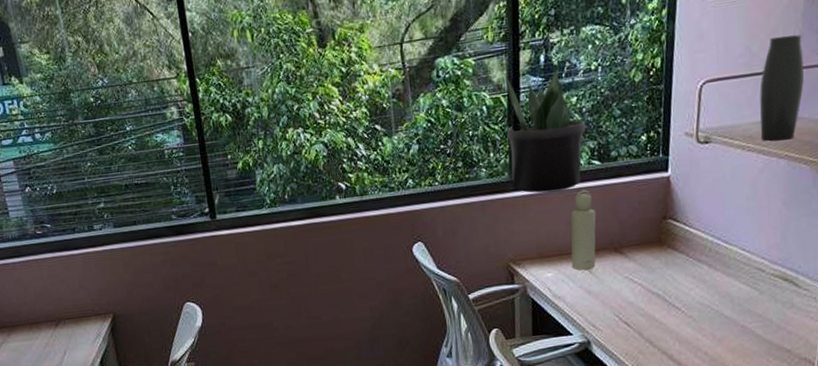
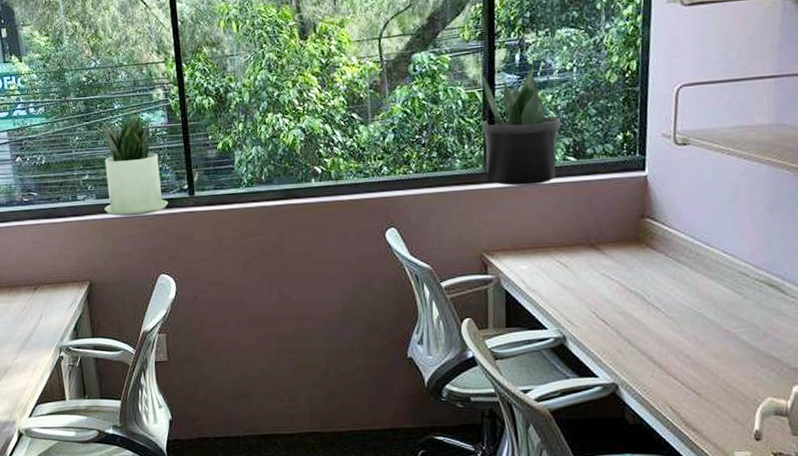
planter: none [112,136,190,245] -> present [100,115,169,217]
bottle: present [571,190,597,271] -> none [545,185,572,265]
vase: present [759,35,804,141] -> none [738,44,784,146]

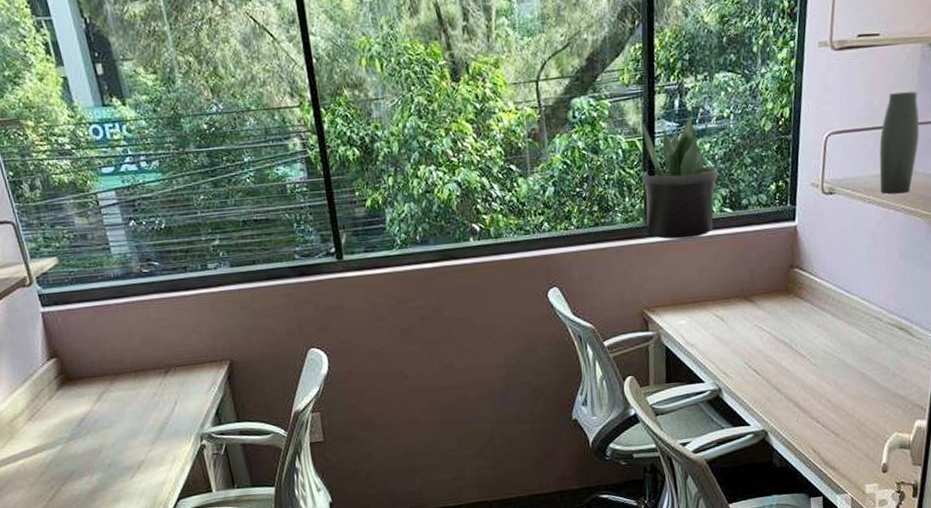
planter: present [100,115,169,217] -> none [228,169,314,286]
vase: none [738,44,784,146] -> present [879,91,919,194]

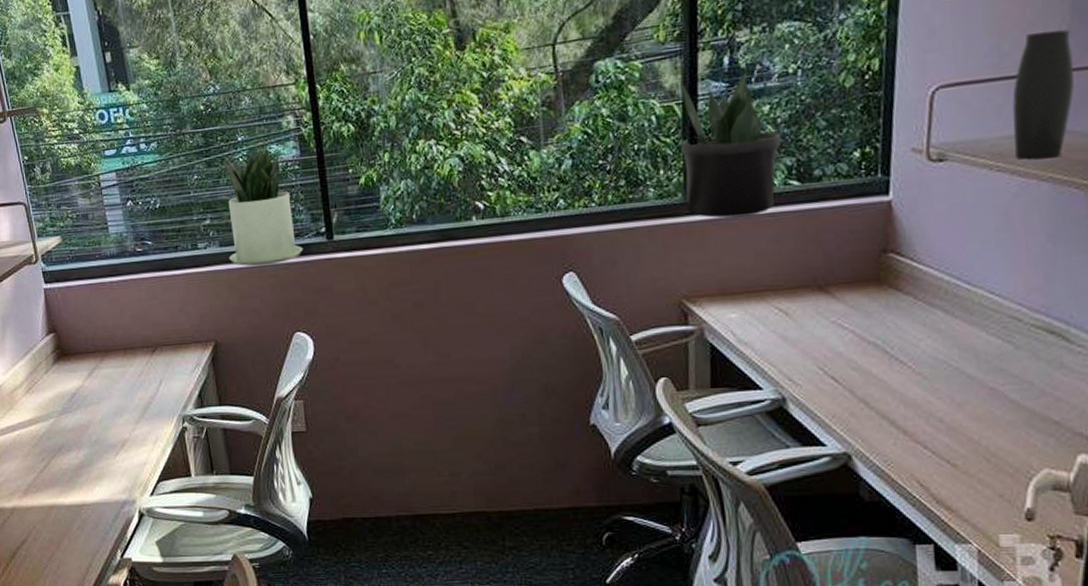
planter: none [228,169,314,286] -> present [222,147,303,267]

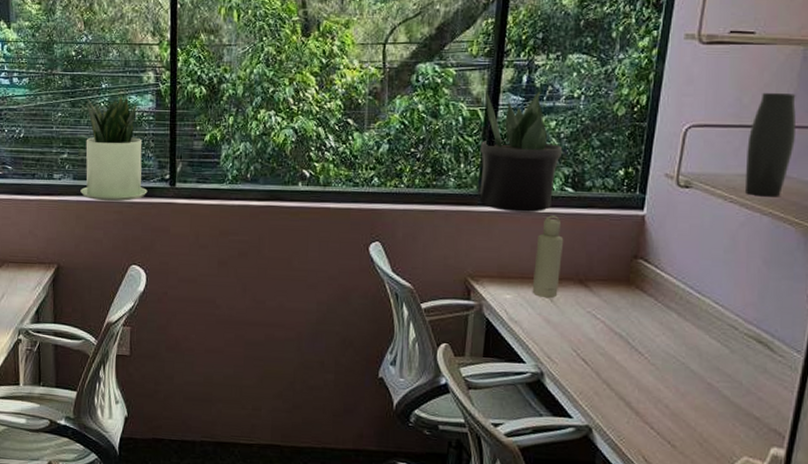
bottle: none [761,215,795,313] -> present [532,215,564,299]

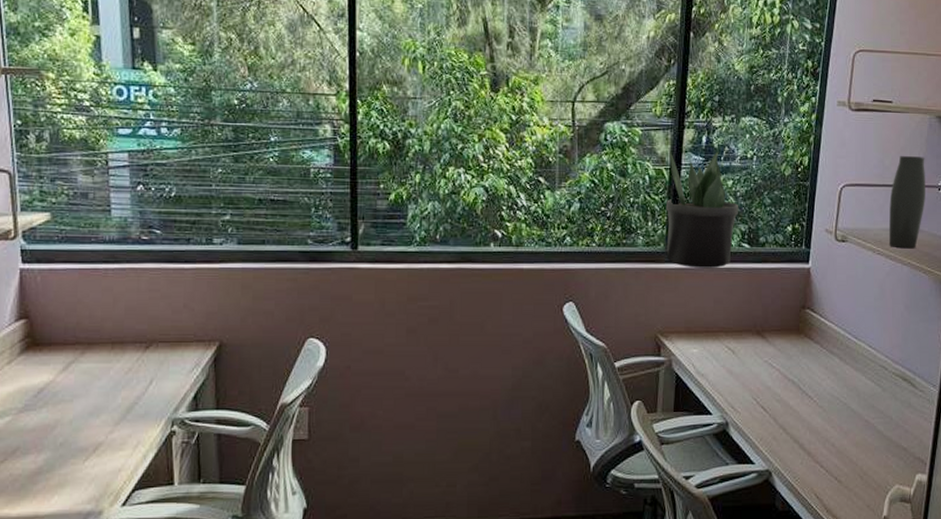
planter: present [80,96,148,202] -> none [246,151,326,268]
bottle: present [532,215,564,299] -> none [716,270,743,351]

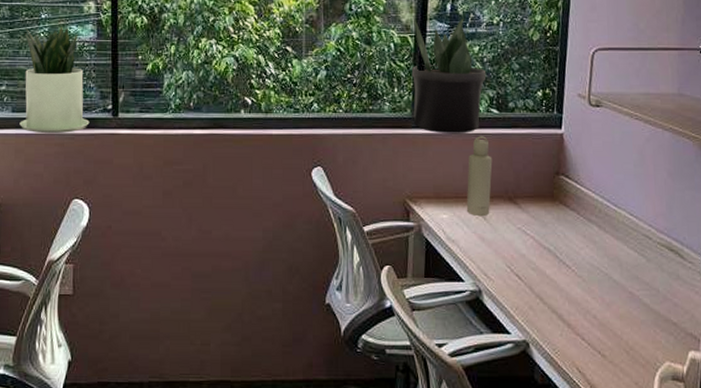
planter: none [246,151,326,268] -> present [19,26,90,134]
bottle: none [716,270,743,351] -> present [466,136,493,217]
vase: present [888,156,925,249] -> none [646,19,686,114]

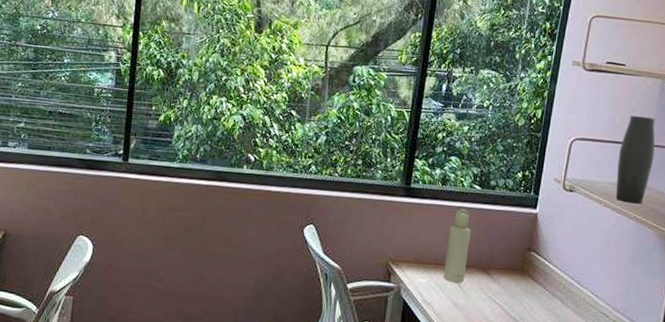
planter: present [19,26,90,134] -> none [34,70,101,173]
planter: present [411,16,487,134] -> none [403,93,473,206]
vase: none [646,19,686,114] -> present [615,116,655,204]

